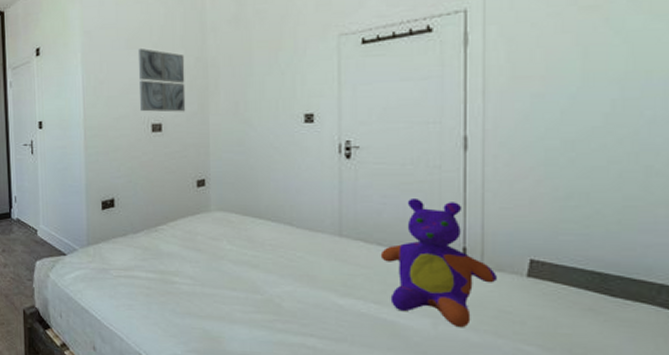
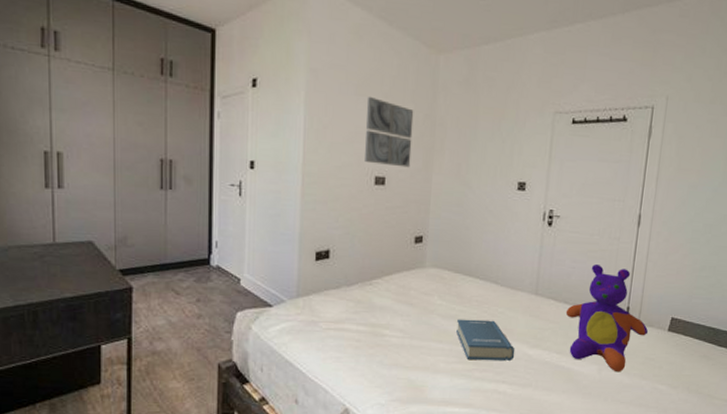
hardback book: none [251,264,322,311] -> present [456,319,515,361]

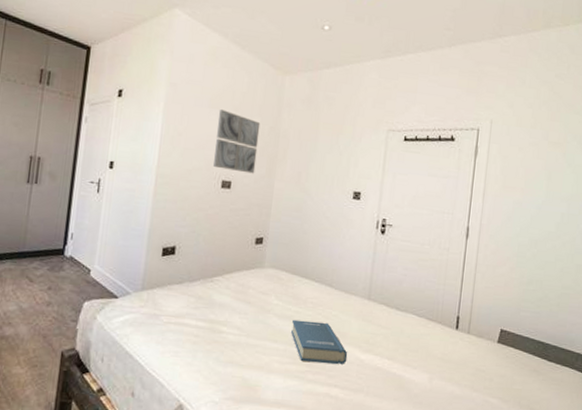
stuffed bear: present [565,264,649,372] -> none [397,273,479,383]

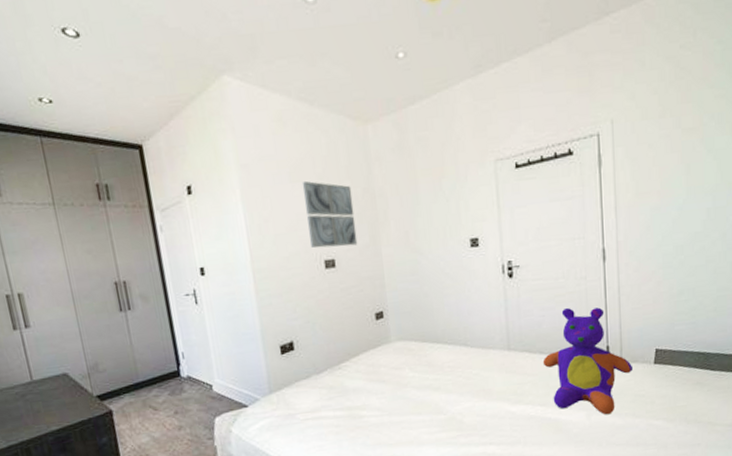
hardback book: present [291,319,348,364] -> none [433,383,498,427]
stuffed bear: none [397,273,479,383] -> present [542,307,634,415]

